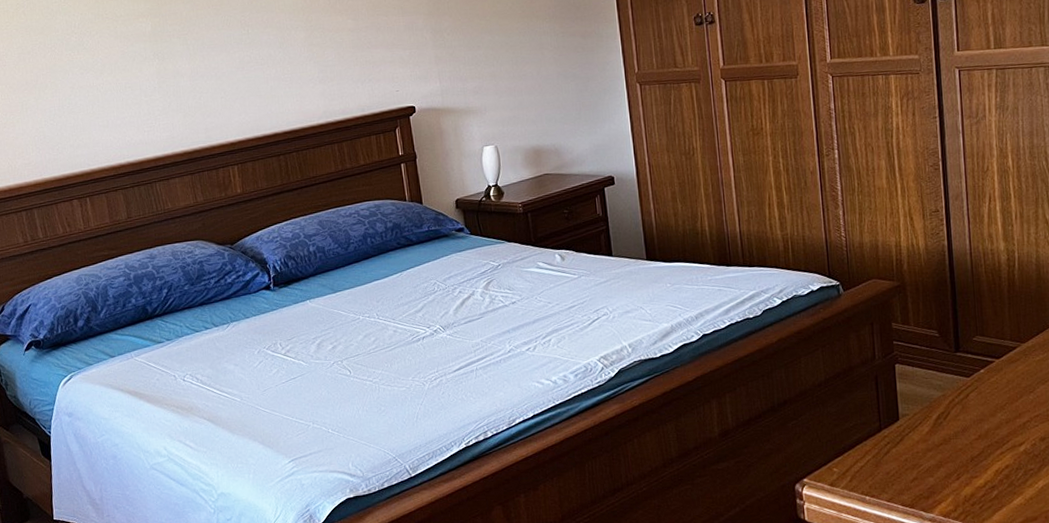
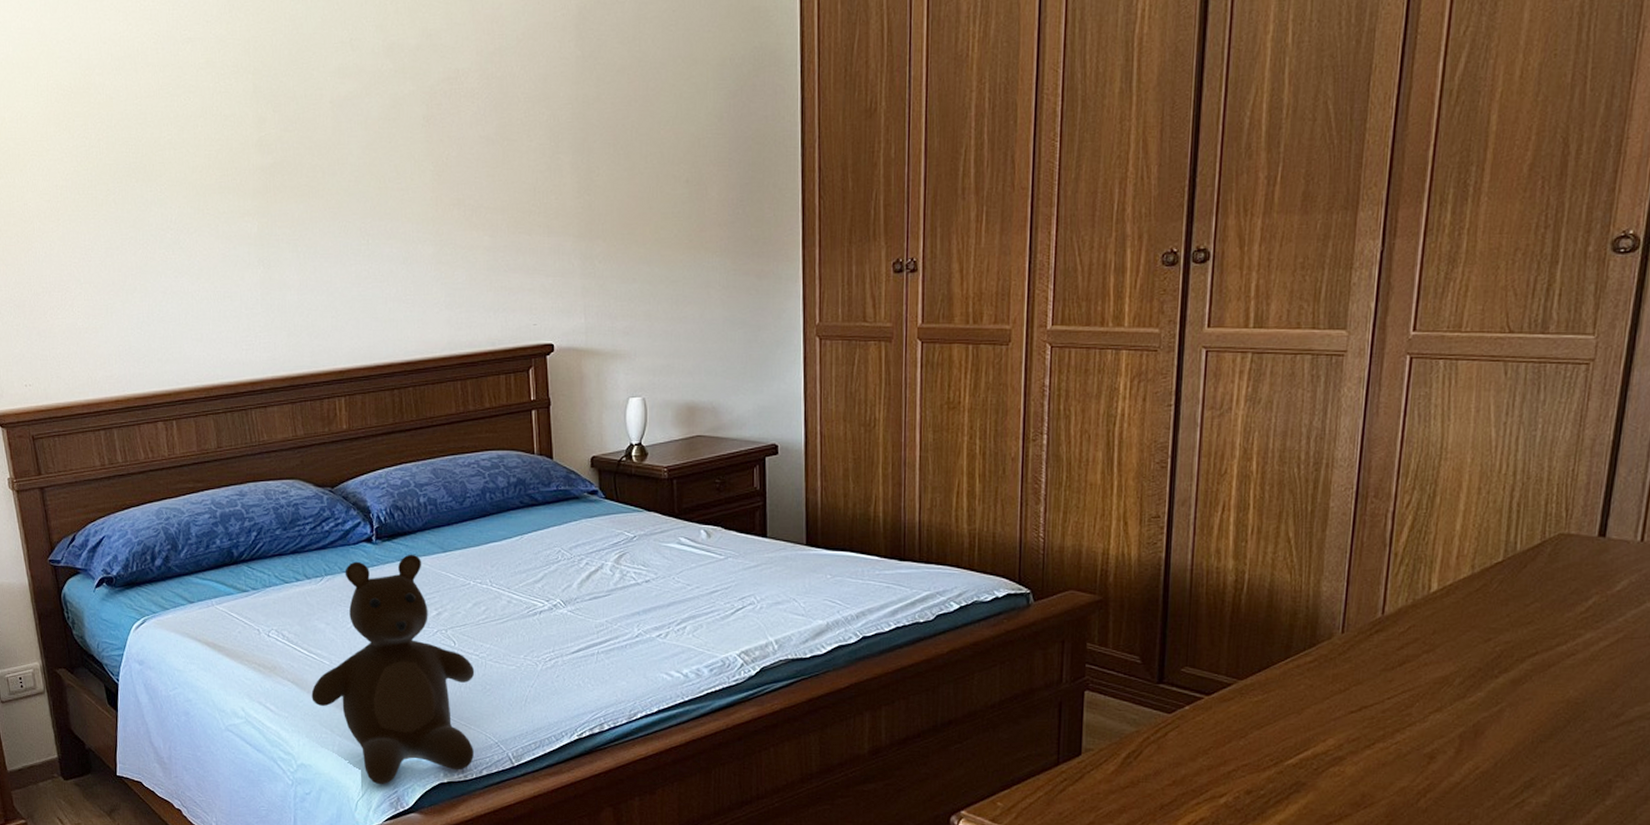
teddy bear: none [226,296,375,506] -> present [311,554,475,785]

